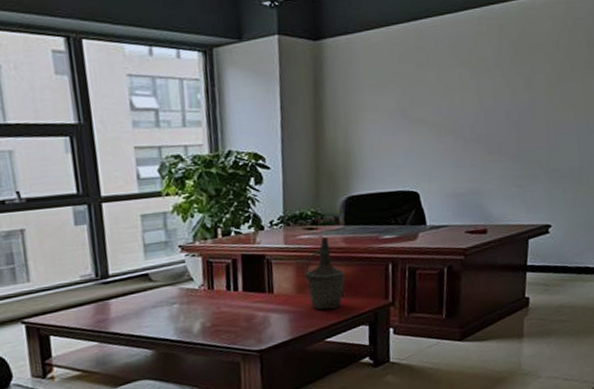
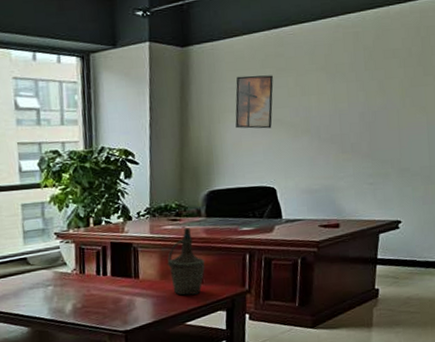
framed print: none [373,70,414,129] -> present [235,75,274,129]

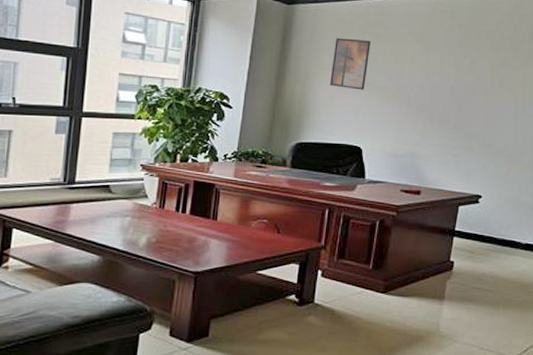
bottle: present [167,228,205,296] -> none [246,176,285,244]

